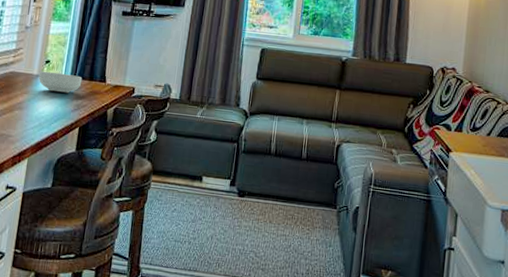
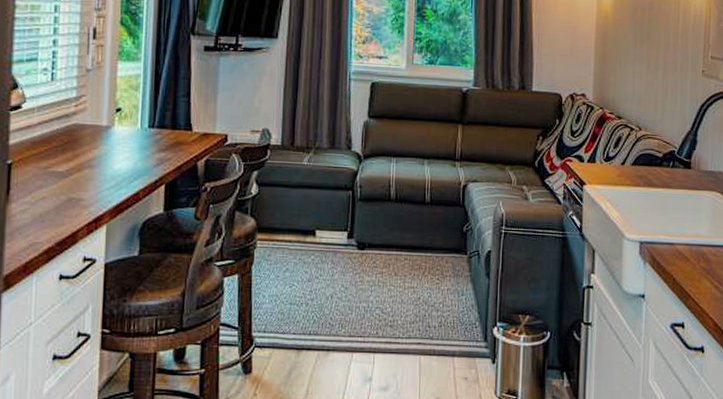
cereal bowl: present [38,71,83,93] -> none [109,122,163,146]

